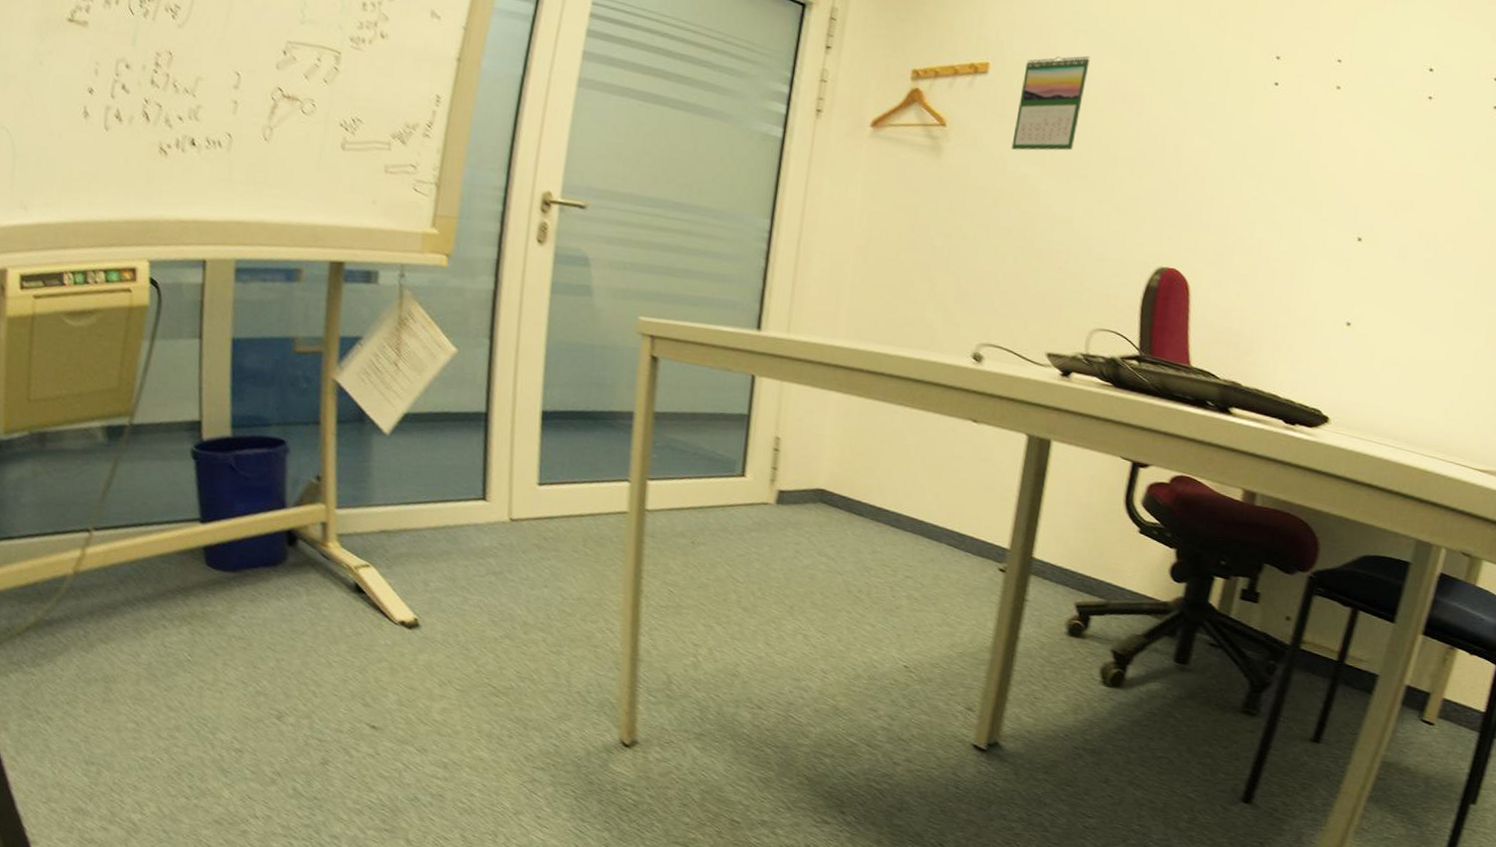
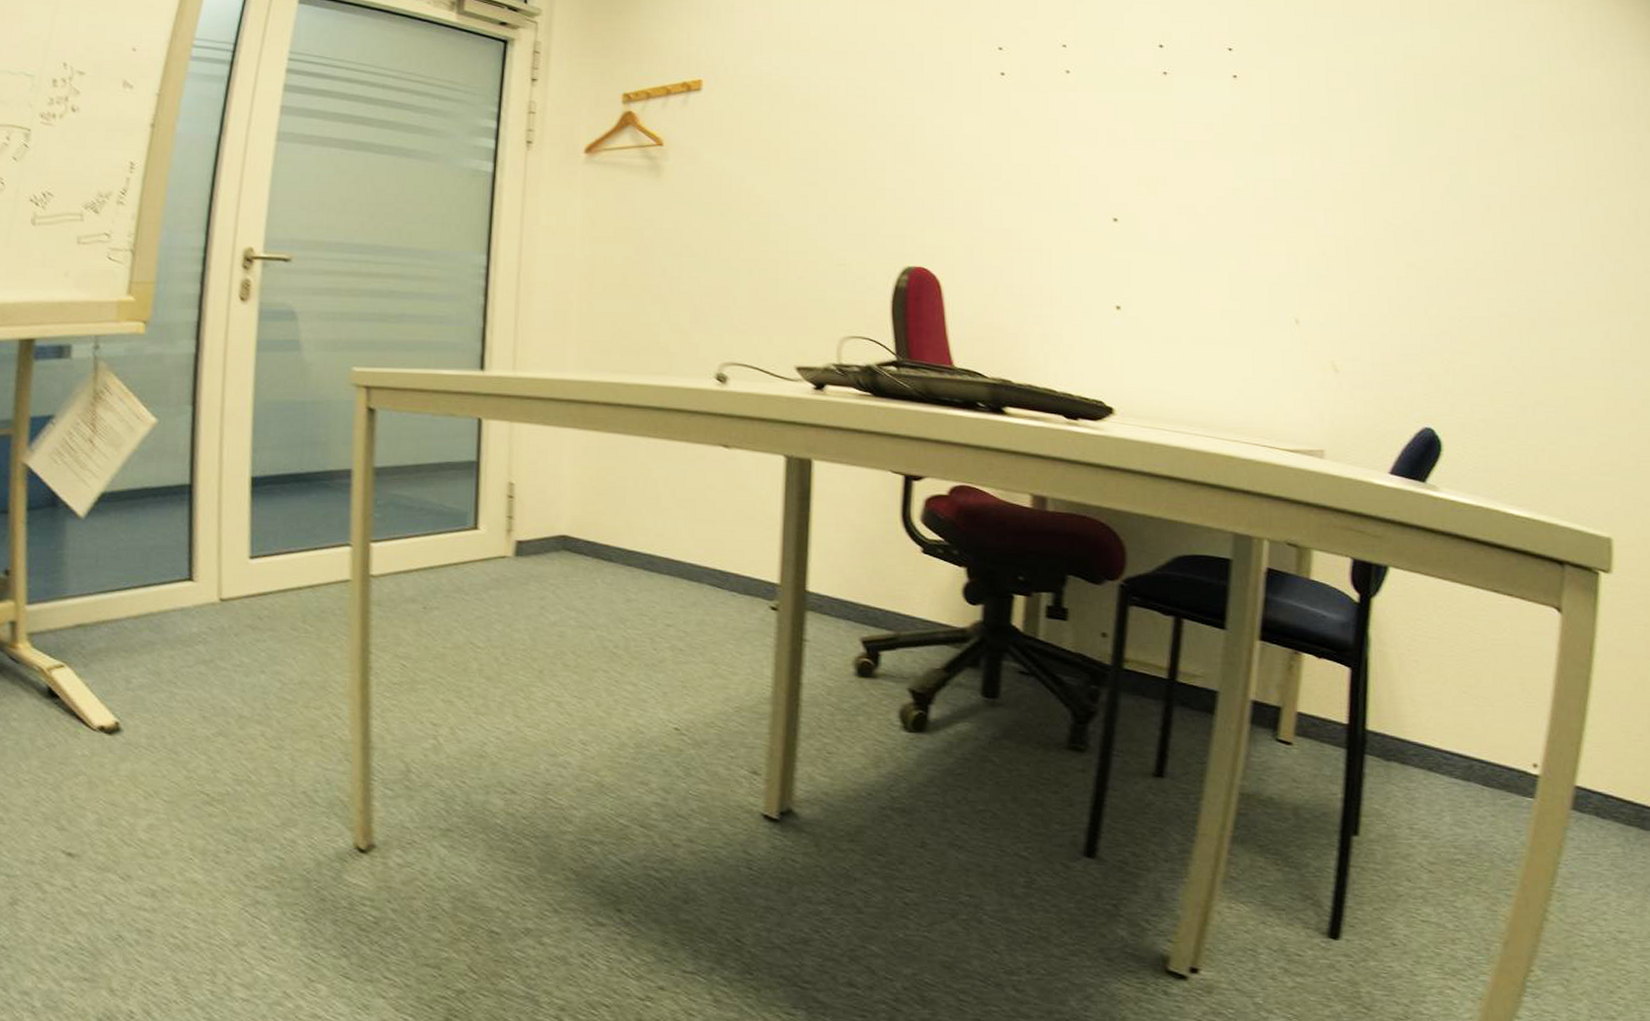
calendar: present [1011,55,1090,151] -> none [734,64,806,163]

